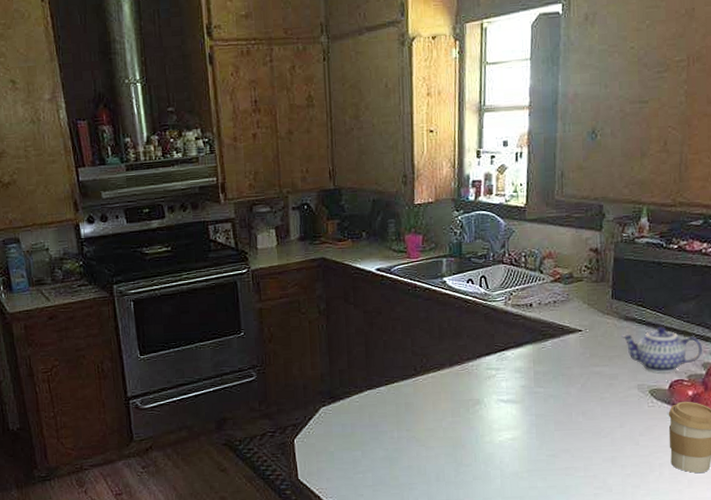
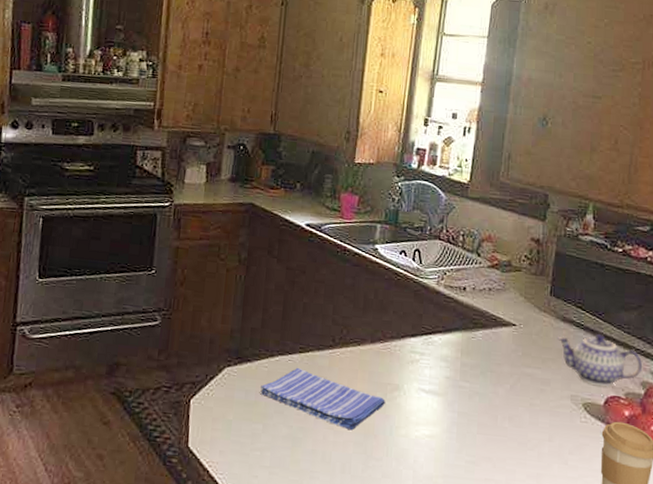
dish towel: none [355,398,469,445] -> present [260,367,385,431]

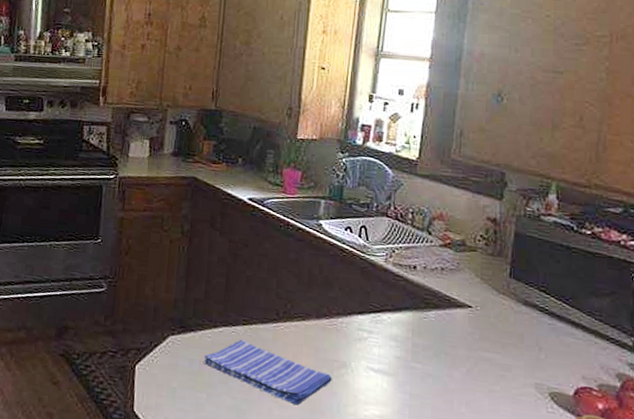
teapot: present [556,334,643,387] -> none [518,320,618,377]

